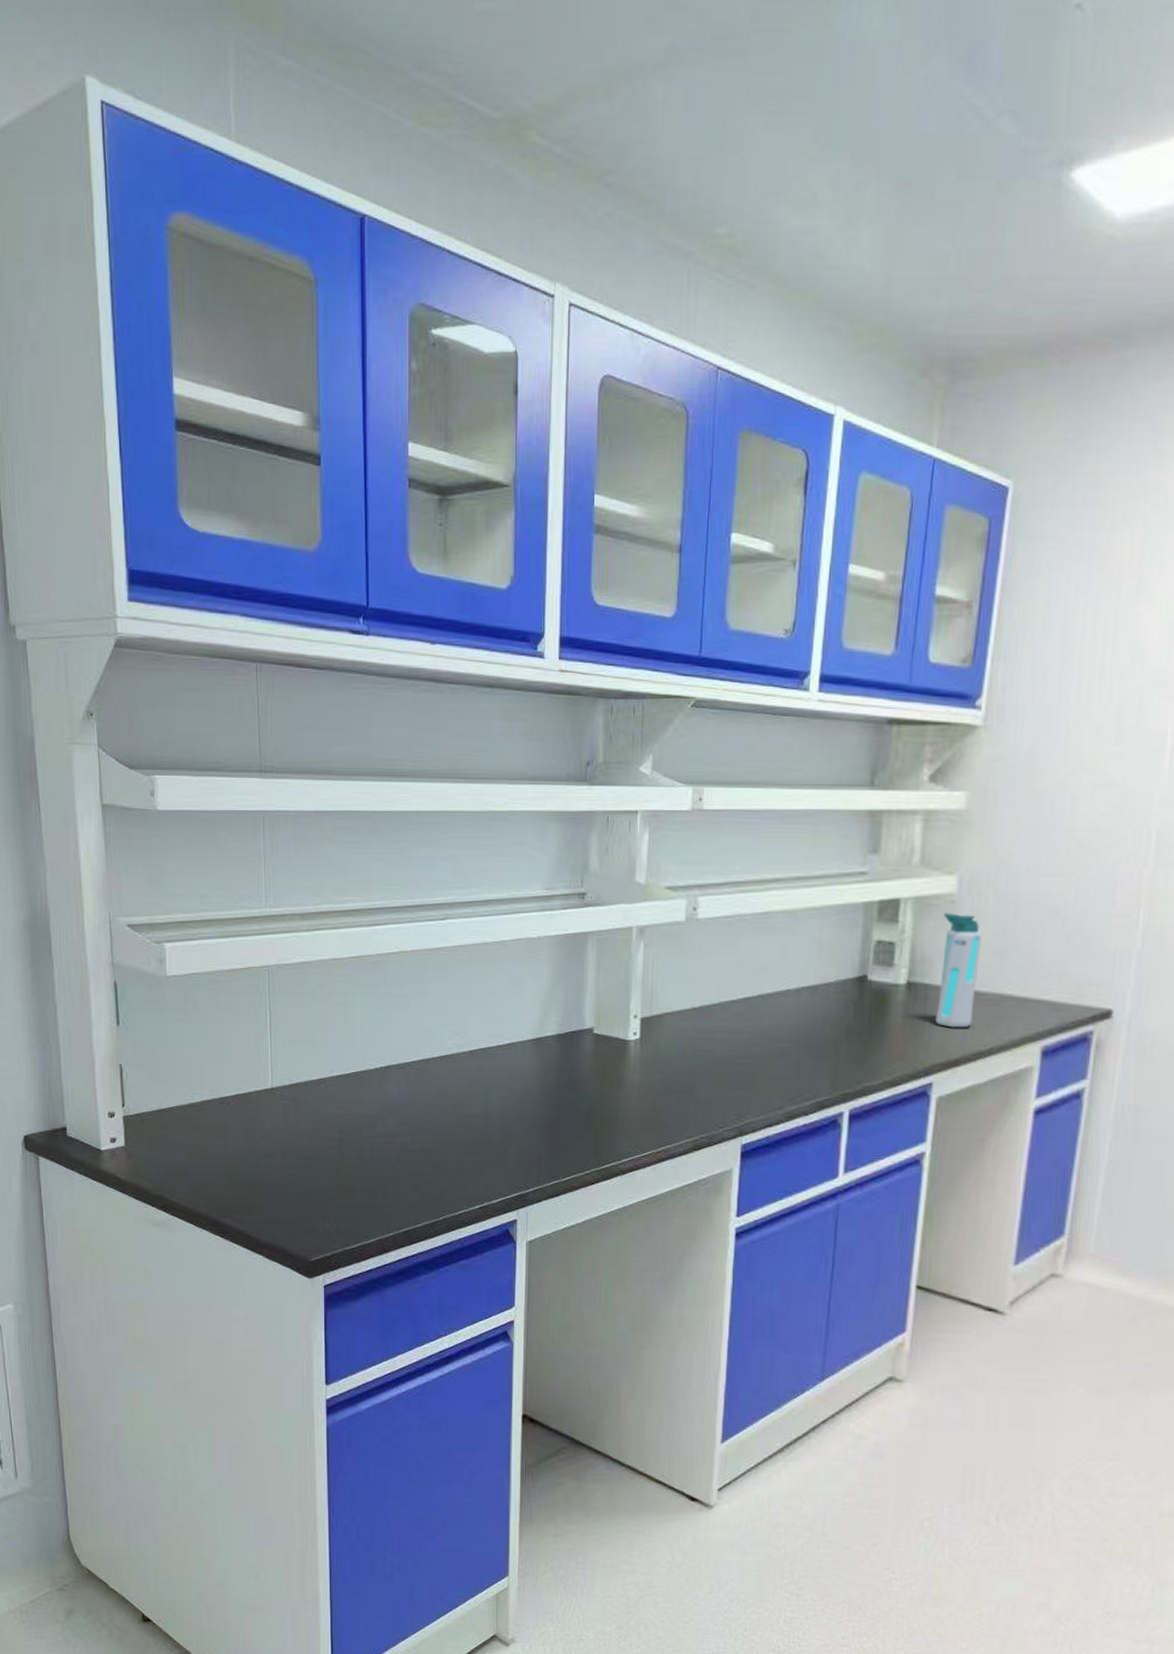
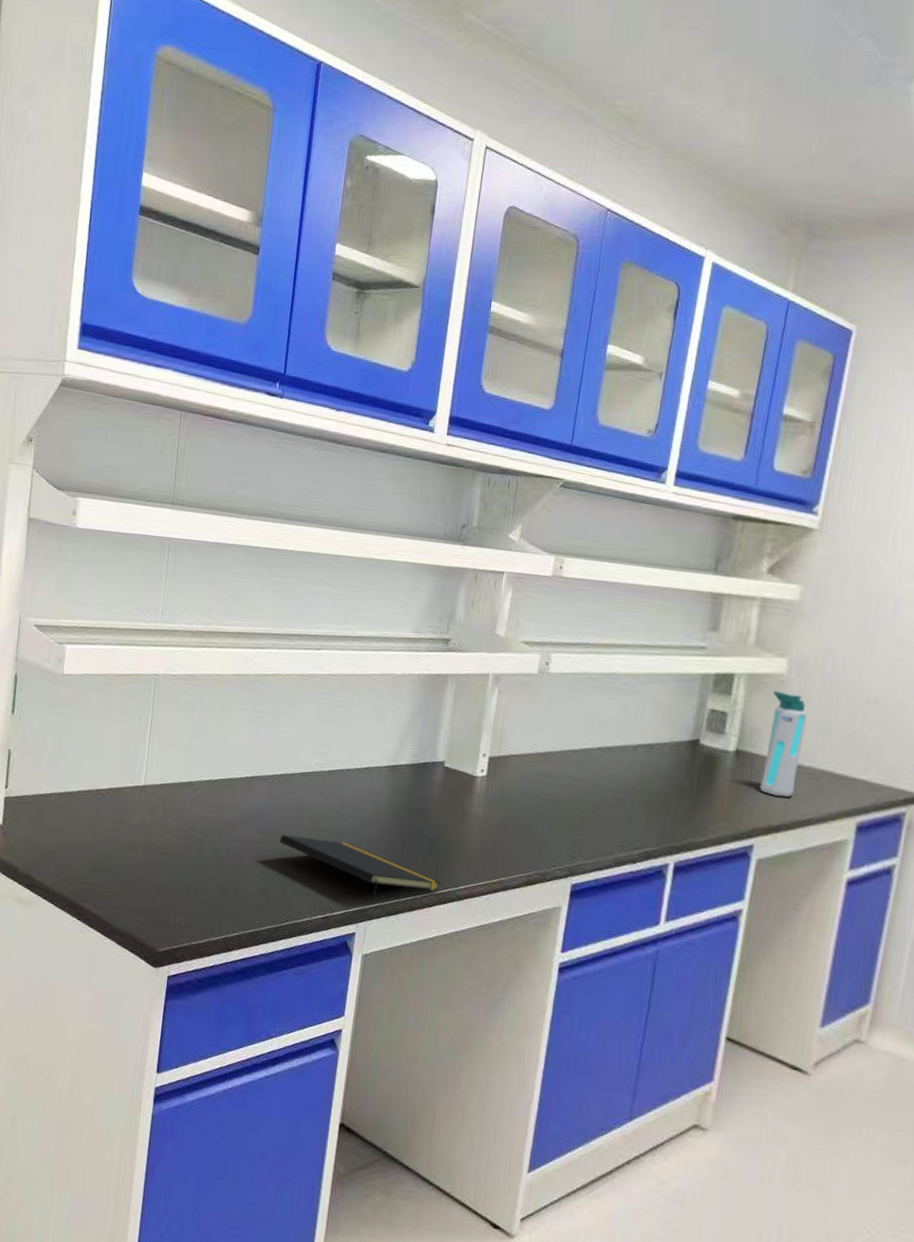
notepad: none [425,1124,602,1188] -> present [280,834,441,904]

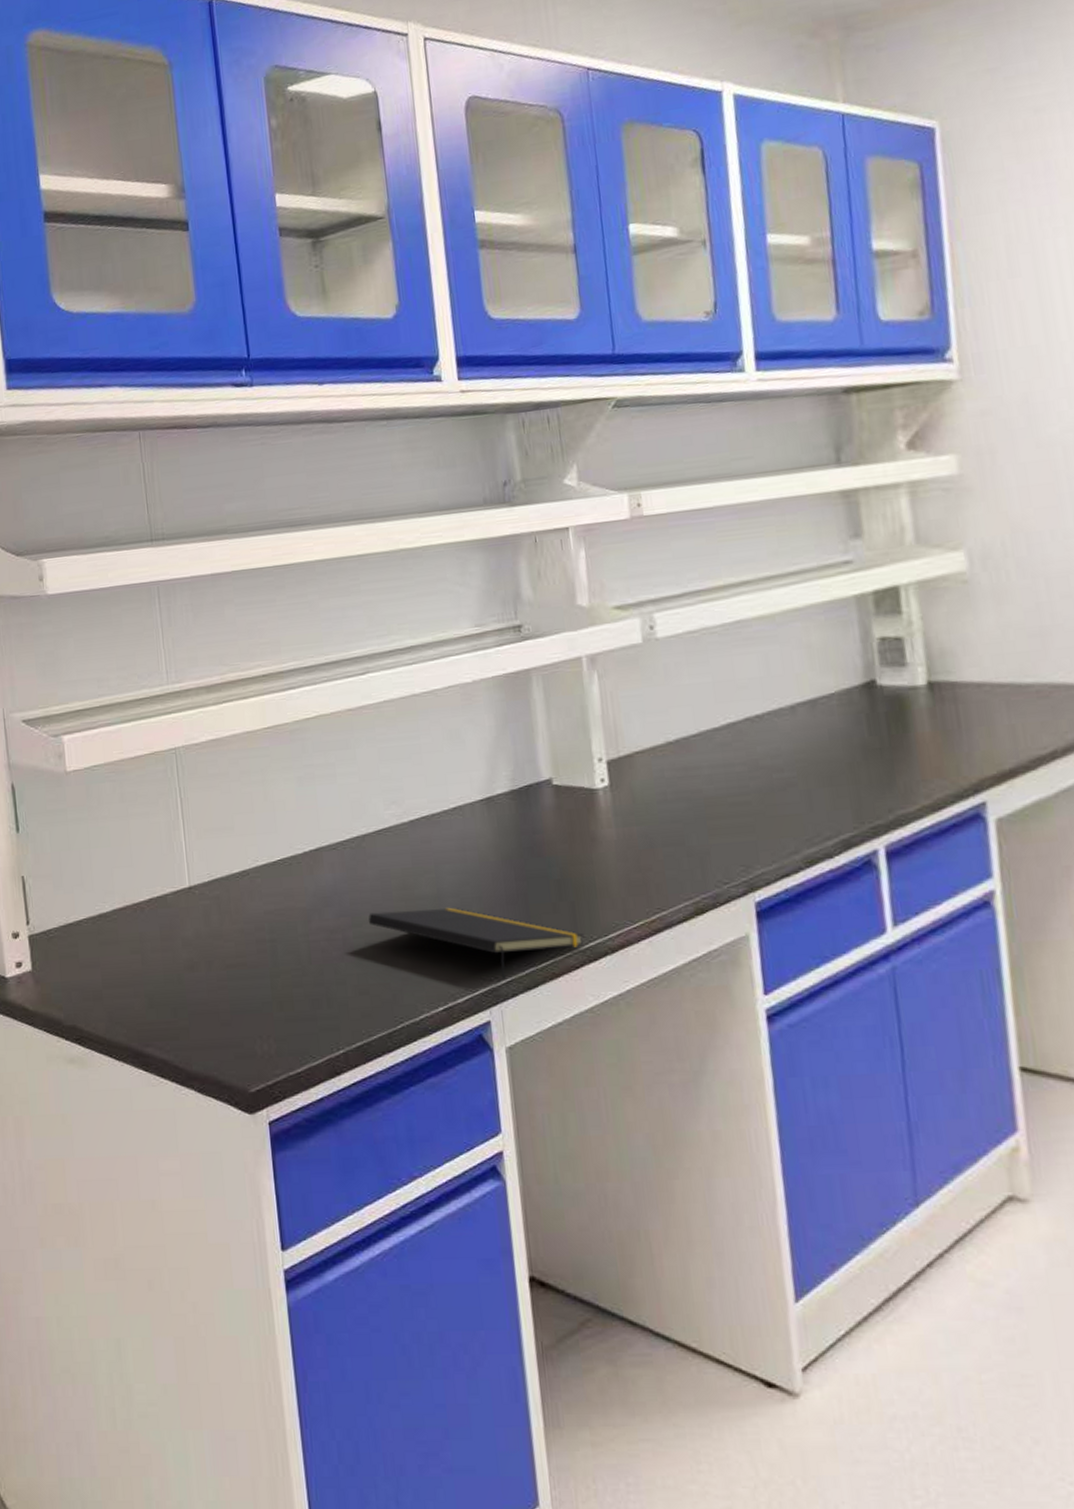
water bottle: present [760,691,807,798] -> none [957,593,1022,732]

